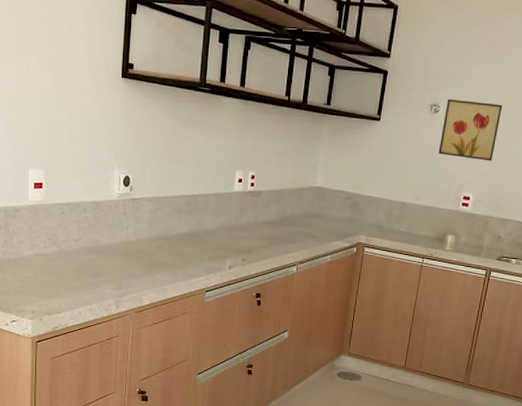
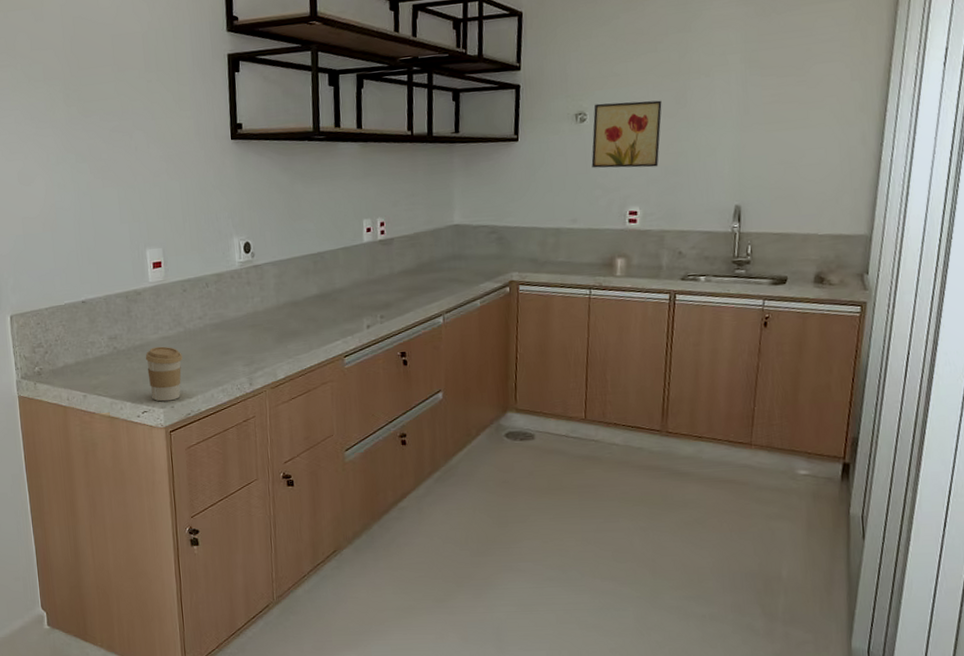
coffee cup: none [18,262,55,314] -> present [145,346,183,402]

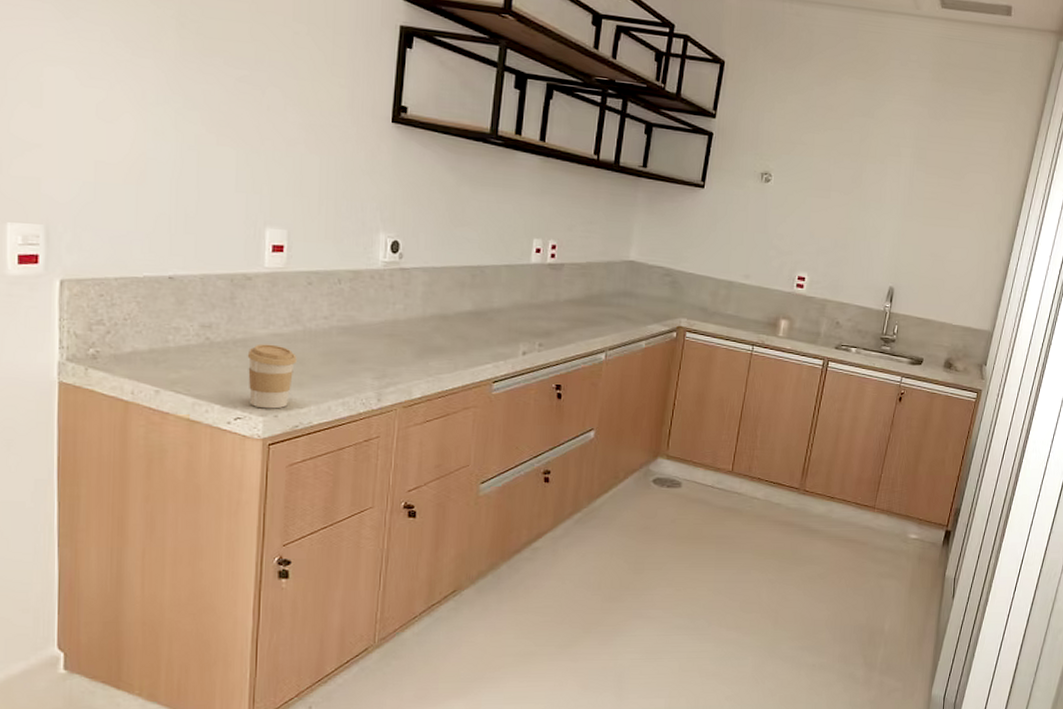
wall art: present [591,100,662,168] -> none [770,167,840,238]

